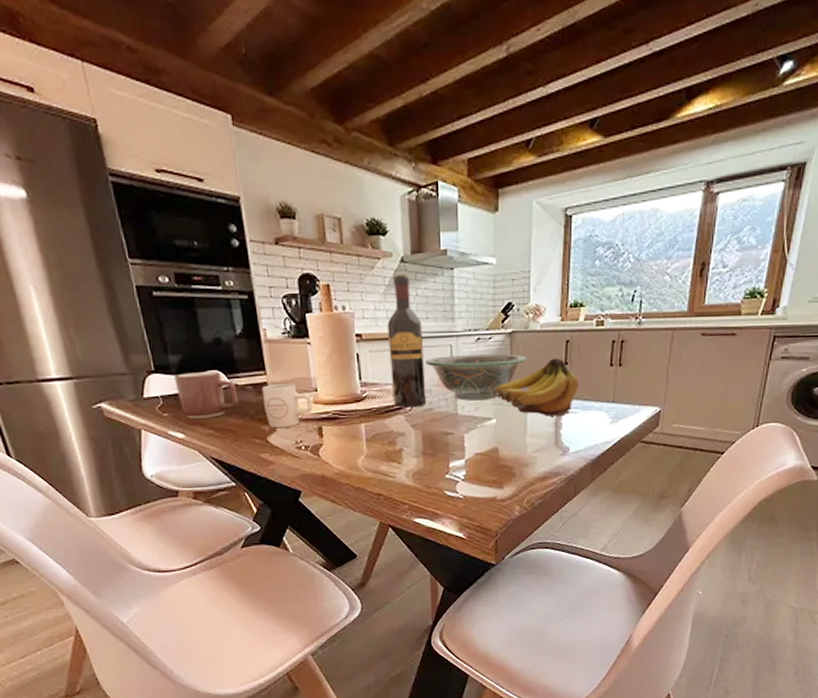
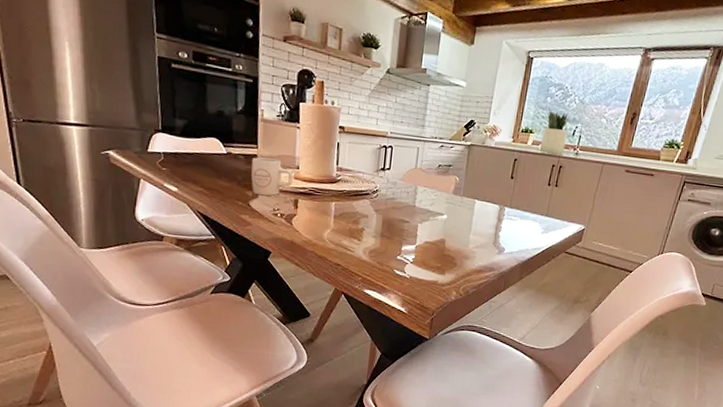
mug: present [174,371,239,420] -> none [177,136,230,178]
wine bottle: present [387,274,427,408] -> none [362,82,397,195]
decorative bowl: present [425,354,527,401] -> none [394,156,480,199]
fruit: present [492,358,579,417] -> none [446,171,521,221]
planter: none [592,274,627,328] -> present [538,110,571,155]

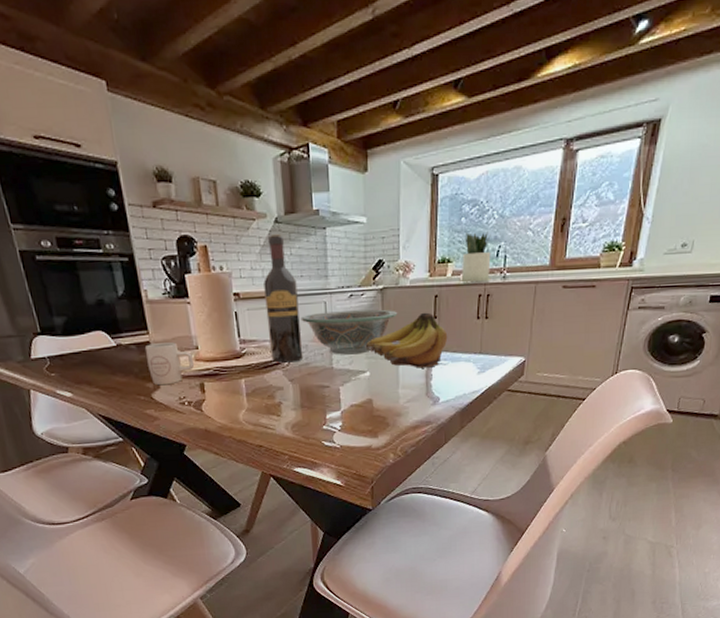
wine bottle: none [362,82,397,195] -> present [264,234,303,363]
decorative bowl: none [394,156,480,199] -> present [301,309,398,355]
fruit: none [446,171,521,221] -> present [365,312,448,368]

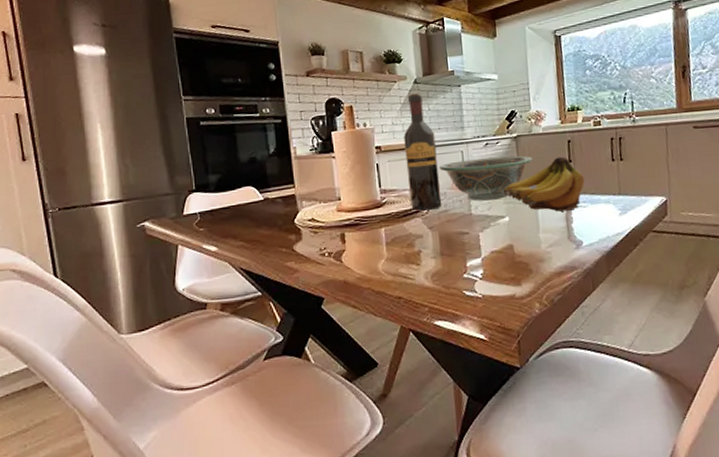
mug: present [144,342,195,386] -> none [290,194,337,237]
planter: present [459,230,492,283] -> none [590,80,622,128]

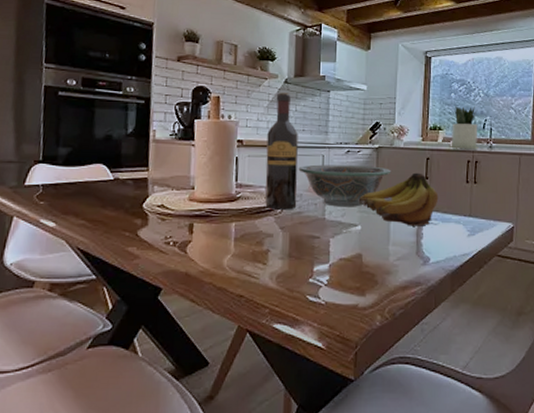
planter: none [590,80,622,128] -> present [449,105,480,150]

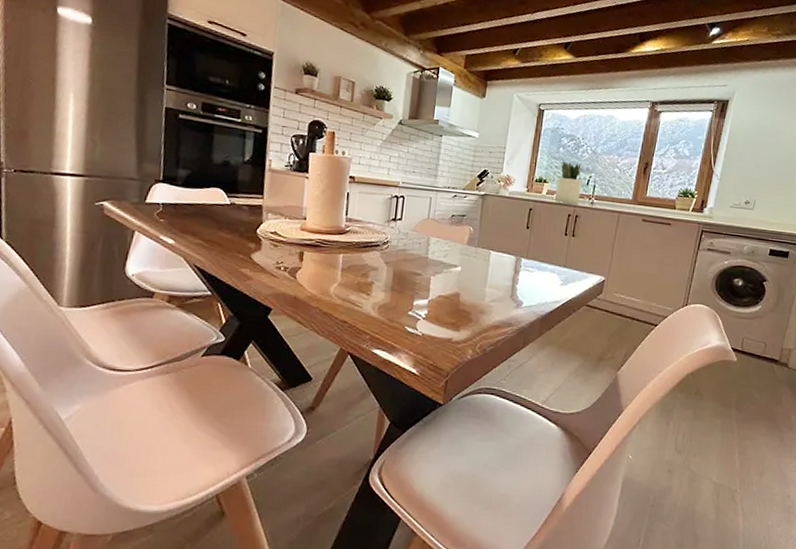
wine bottle: present [265,92,298,210] -> none [372,133,409,247]
decorative bowl: present [298,164,392,207] -> none [406,206,495,250]
fruit: present [358,172,439,226] -> none [460,221,537,273]

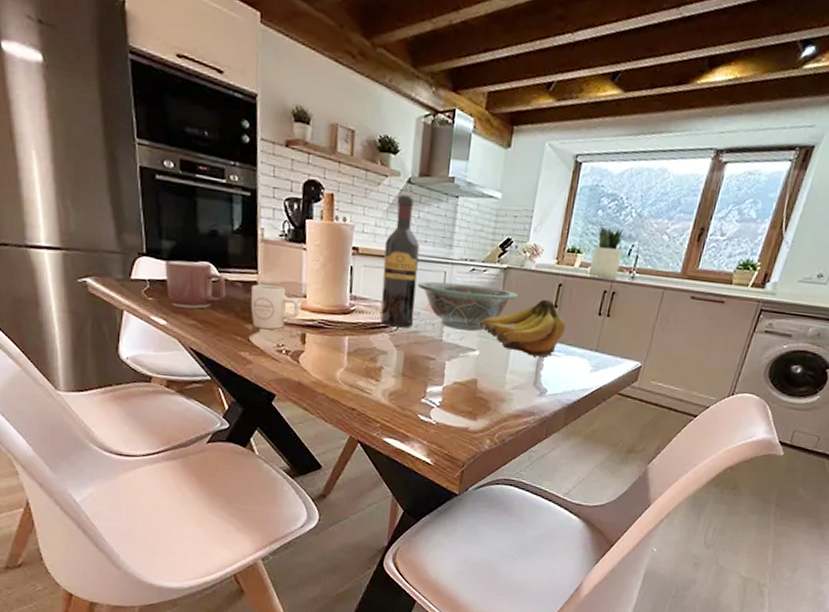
mug: none [178,186,233,230] -> present [165,260,226,309]
mug: none [254,207,299,249] -> present [250,284,300,330]
wine bottle: none [372,133,409,247] -> present [380,194,420,328]
decorative bowl: none [406,206,495,250] -> present [417,281,518,332]
fruit: none [460,221,537,273] -> present [478,299,566,357]

